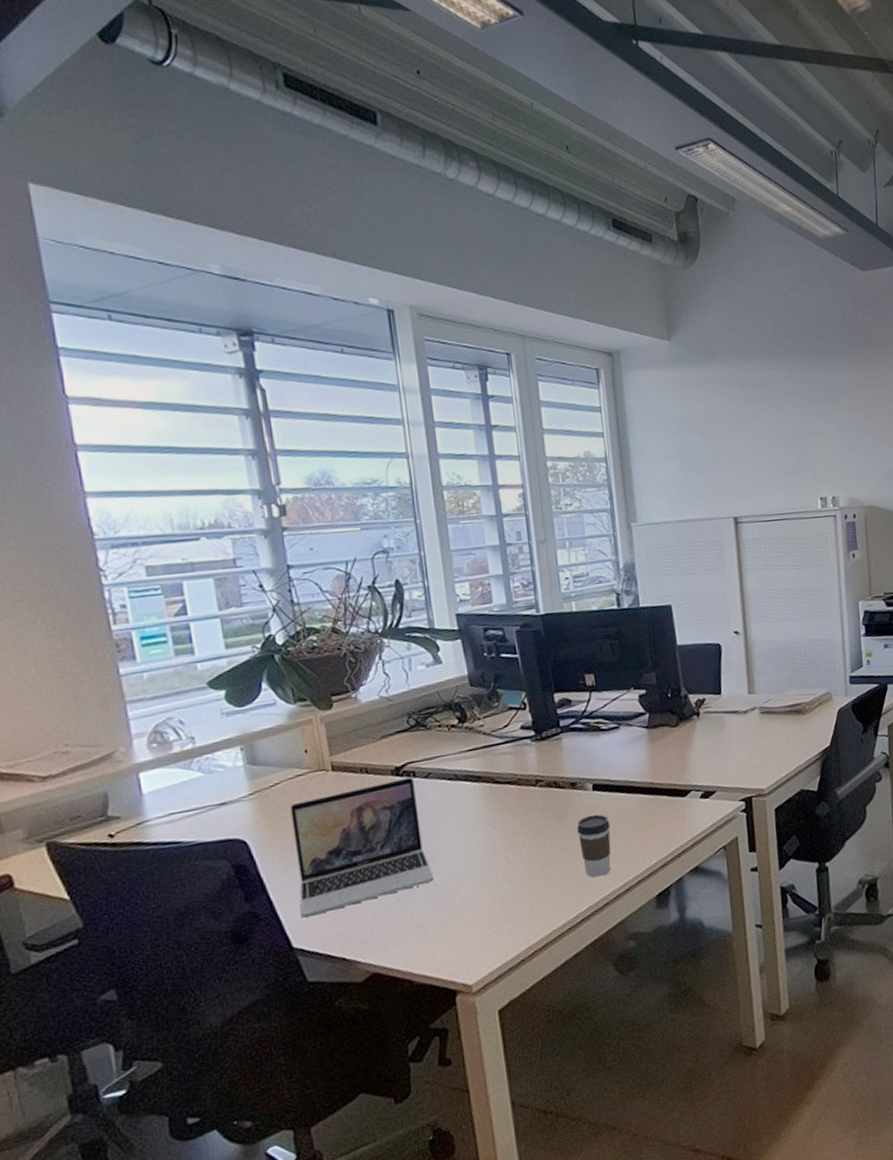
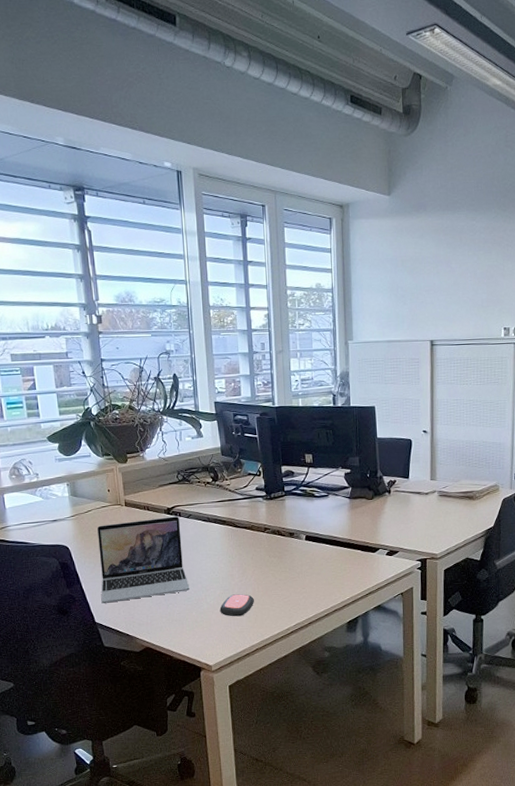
remote control: none [479,875,528,911] -> present [220,594,254,617]
coffee cup: present [576,814,611,878] -> none [292,558,317,603]

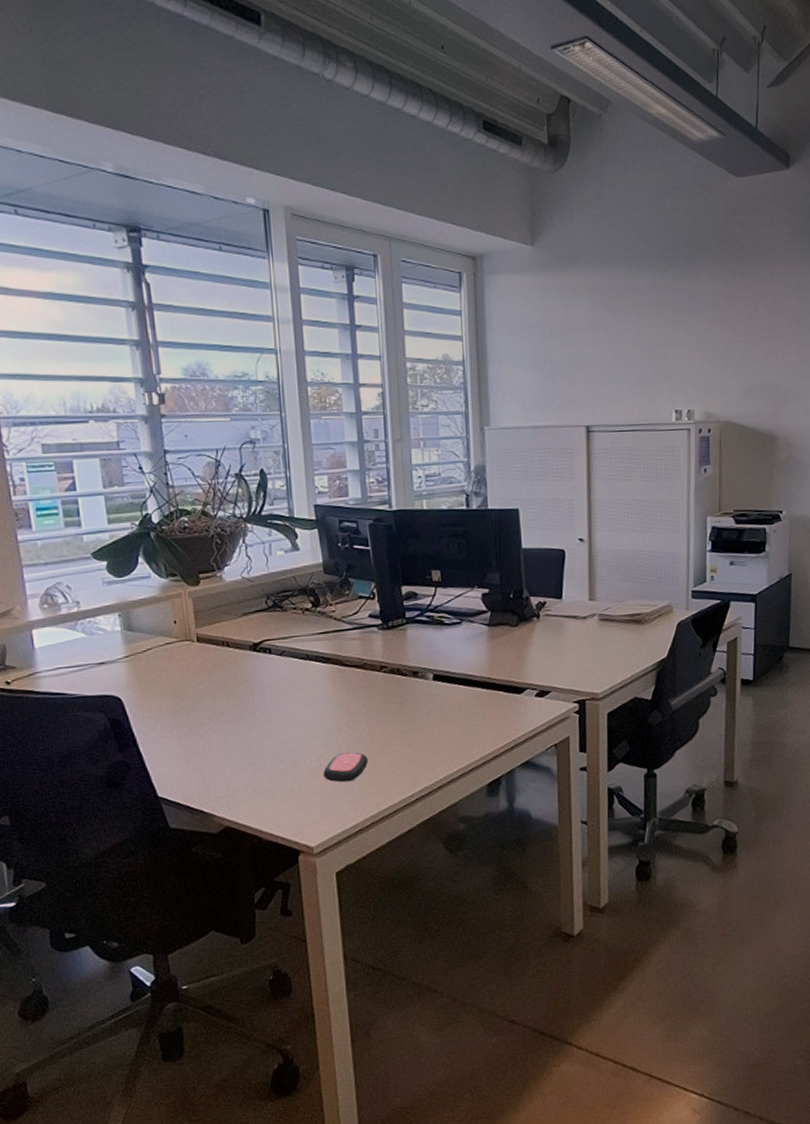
laptop: present [97,516,190,603] -> none [160,654,284,771]

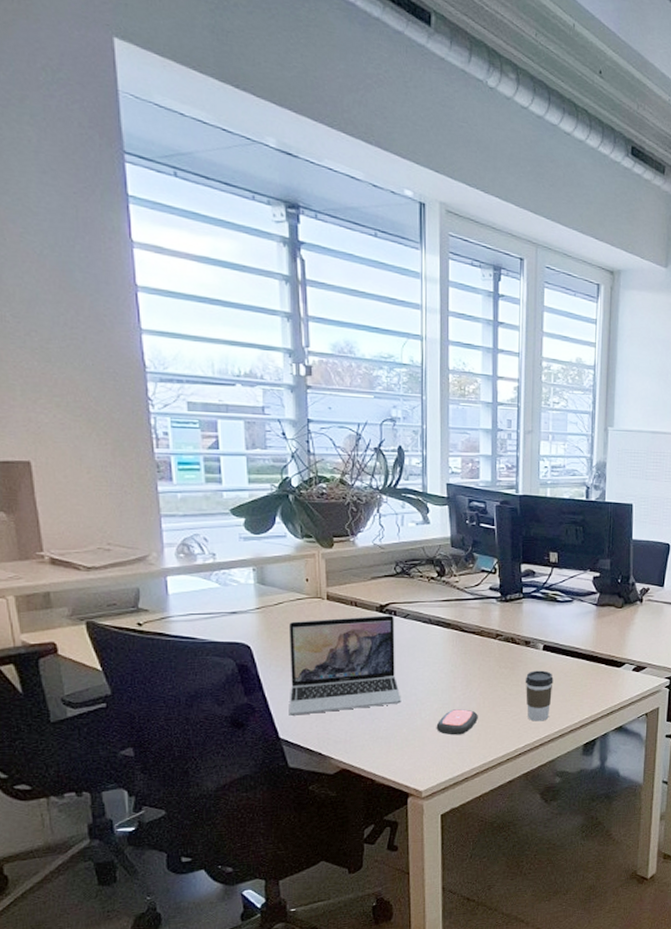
laptop: none [160,654,284,771] -> present [289,615,401,716]
coffee cup: none [416,703,448,761] -> present [525,670,554,722]

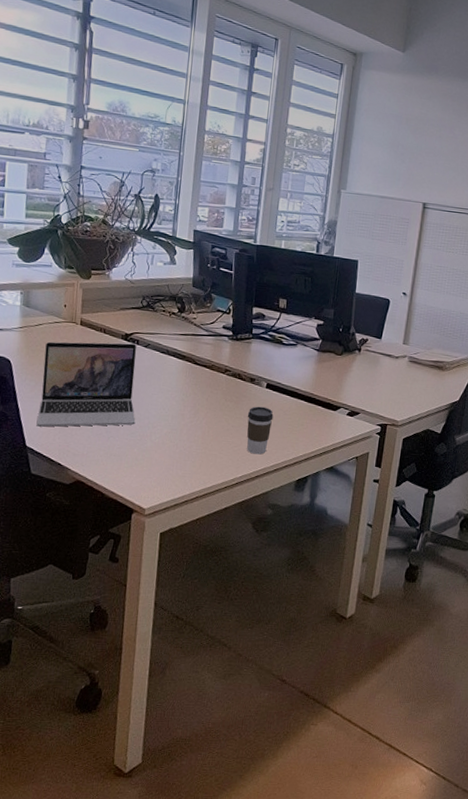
remote control: present [436,709,478,735] -> none [163,435,202,460]

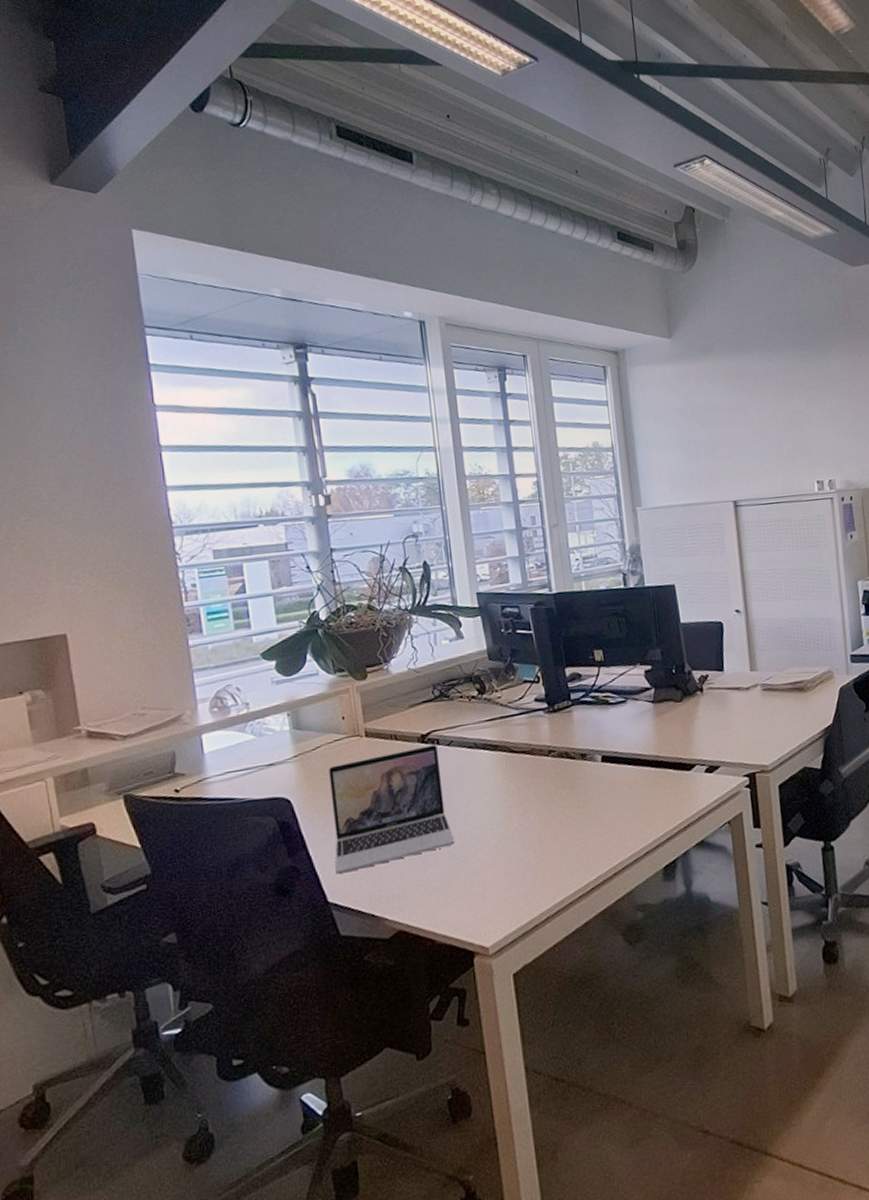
coffee cup: present [247,406,274,455] -> none [586,785,620,847]

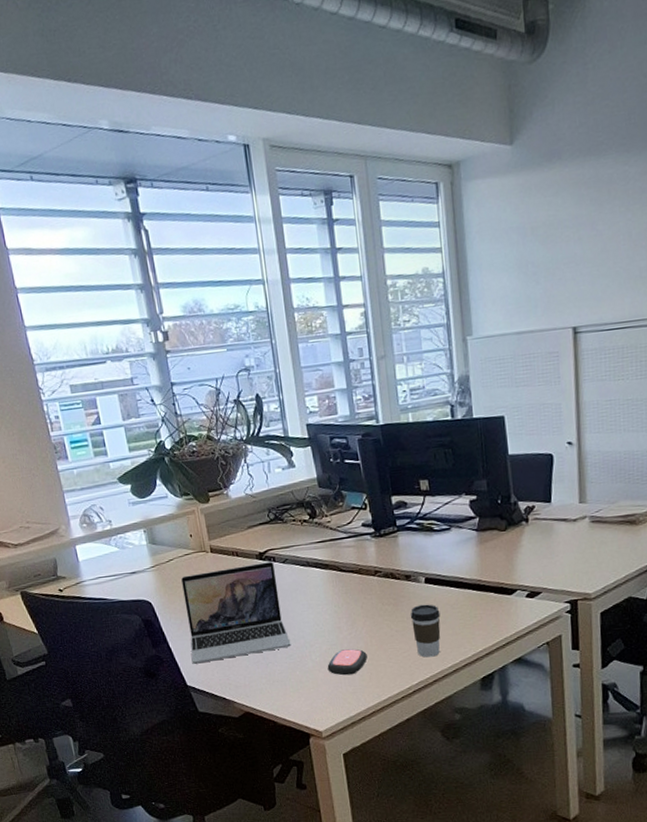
remote control: none [495,842,541,876] -> present [327,649,368,676]
coffee cup: none [586,785,620,847] -> present [410,604,441,658]

